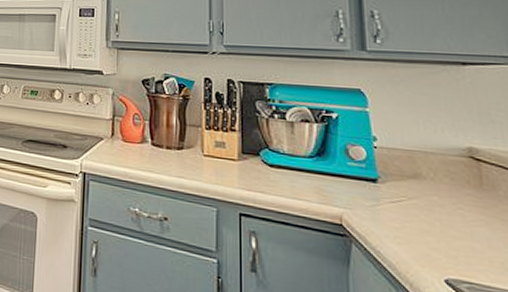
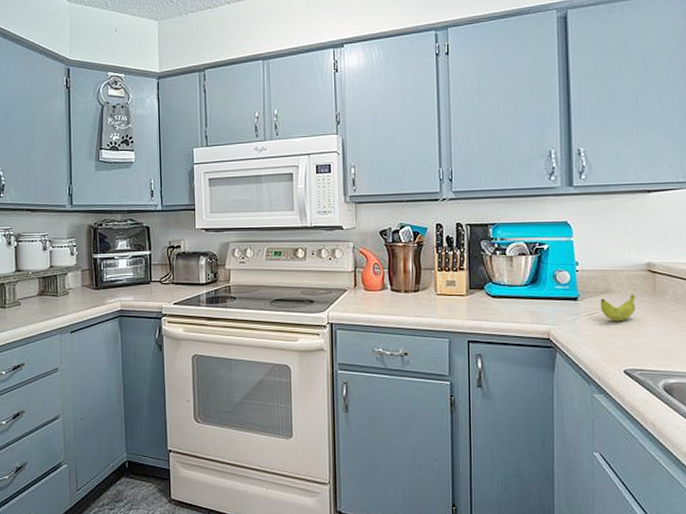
banana: none [407,183,457,216] -> present [600,294,636,322]

